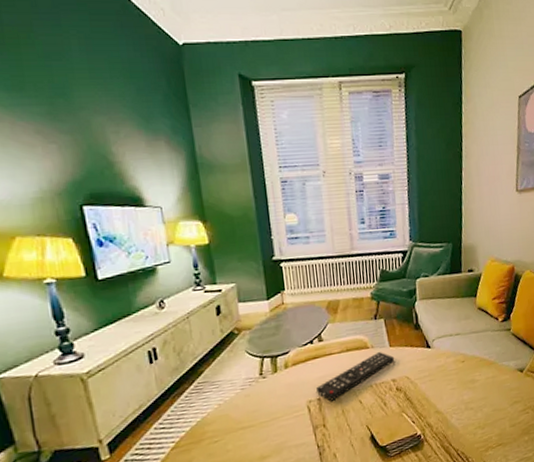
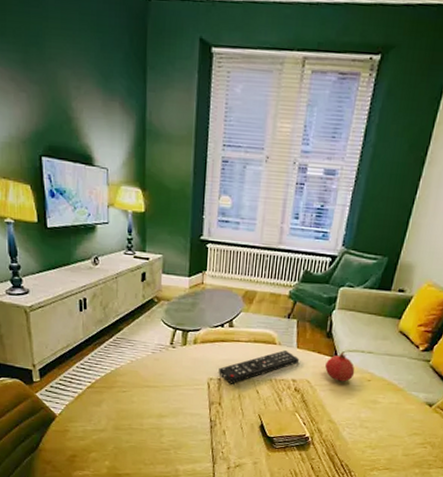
fruit: none [420,340,449,370] -> present [325,353,355,382]

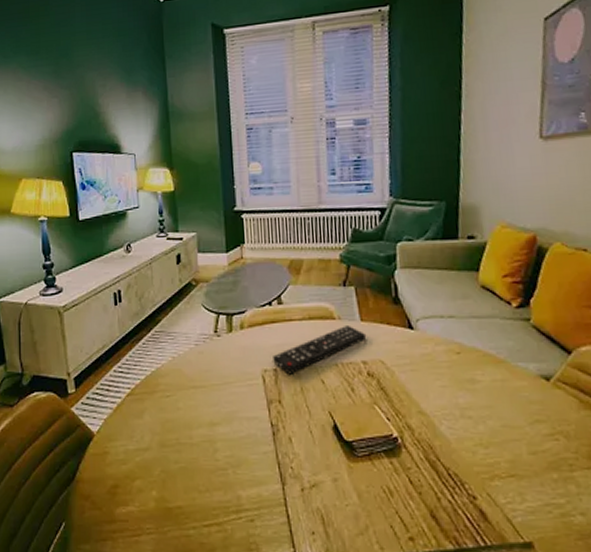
fruit: present [325,353,355,382] -> none [399,321,438,358]

